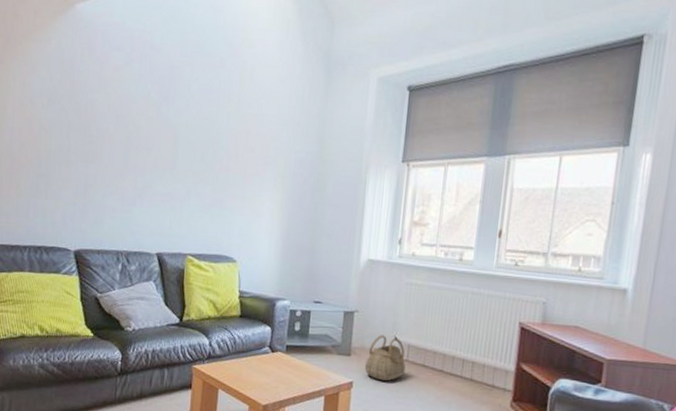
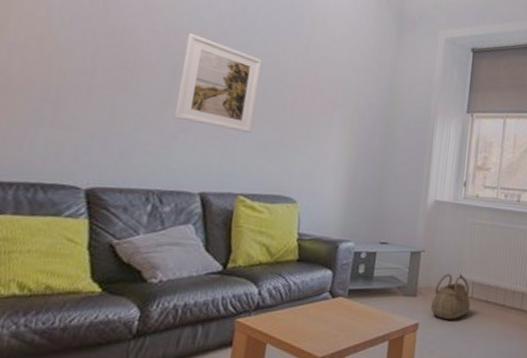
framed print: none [131,102,199,196] -> present [174,33,262,133]

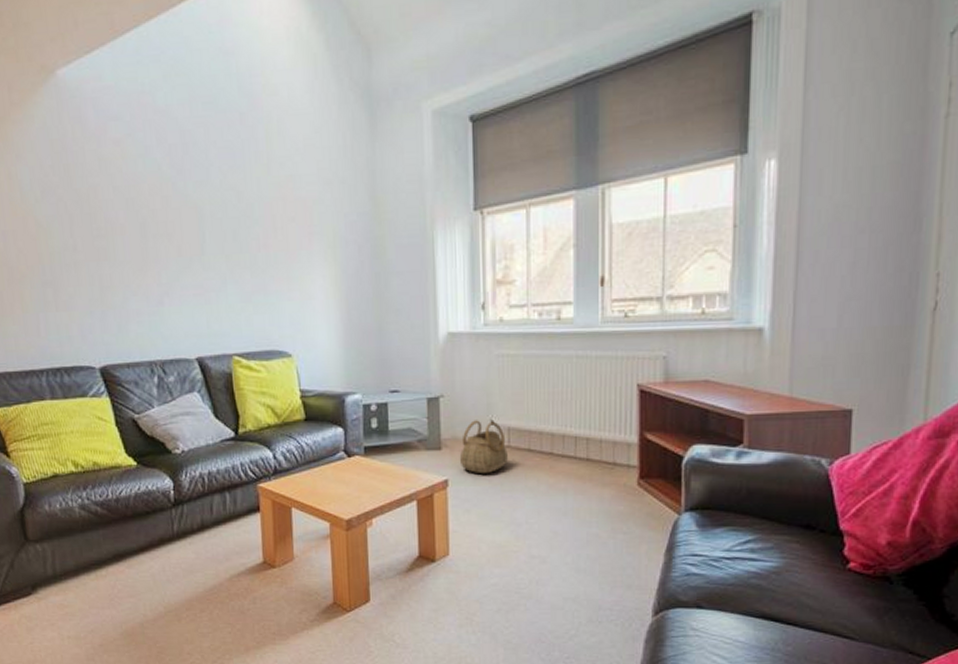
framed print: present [174,33,262,133] -> none [146,180,231,285]

